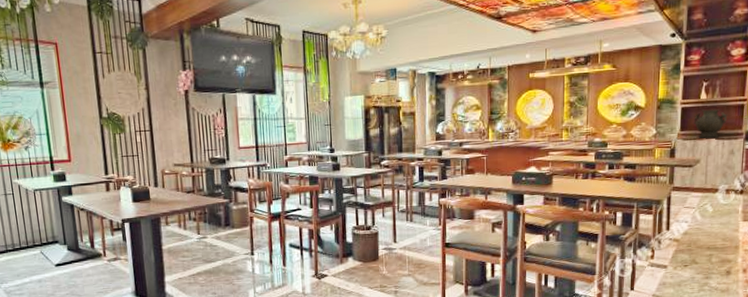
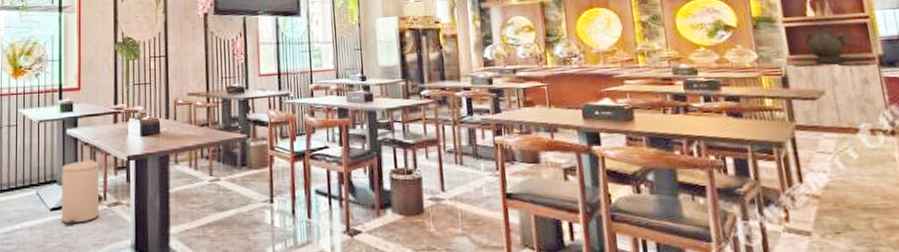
pedal bin: none [61,223,101,278] -> present [62,159,100,225]

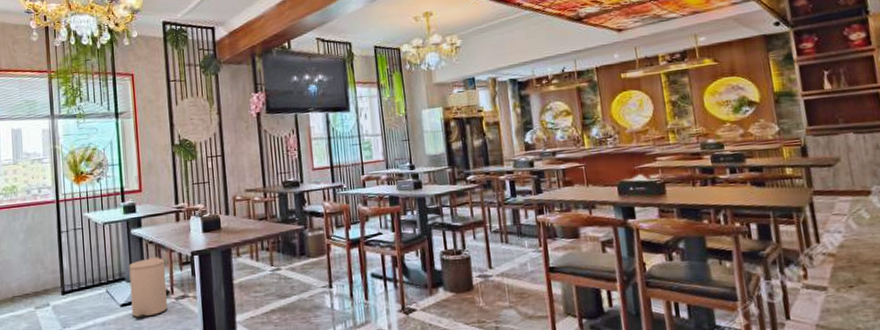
decorative urn: present [803,28,849,65] -> none [821,99,863,134]

